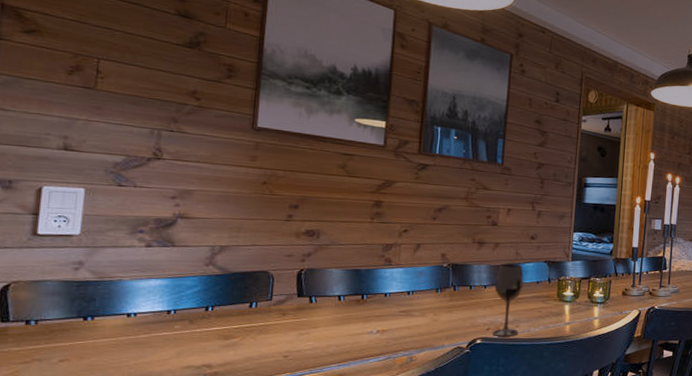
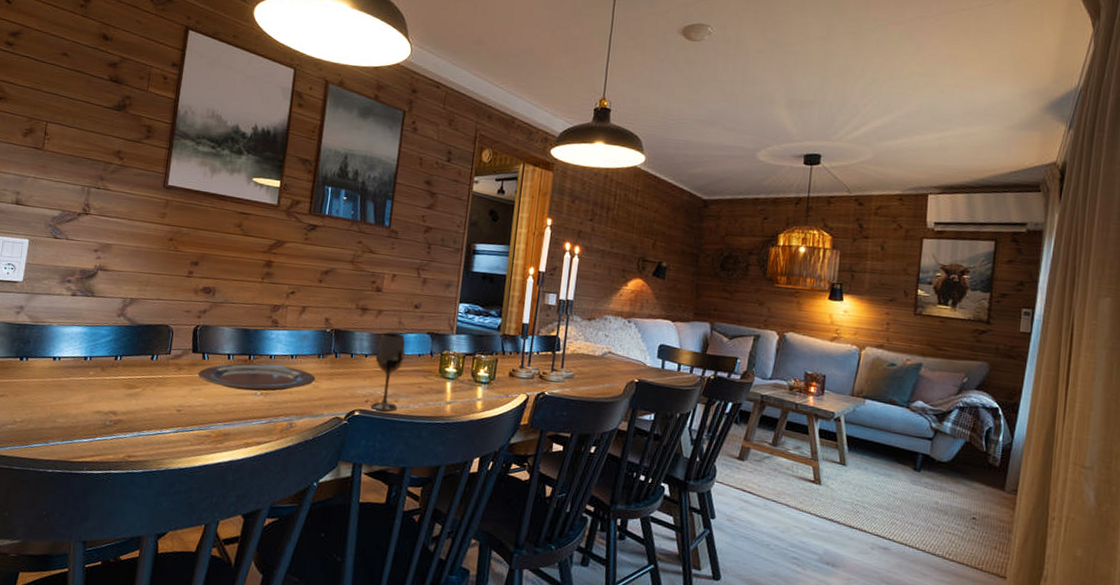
plate: none [305,302,435,330] -> present [197,363,316,392]

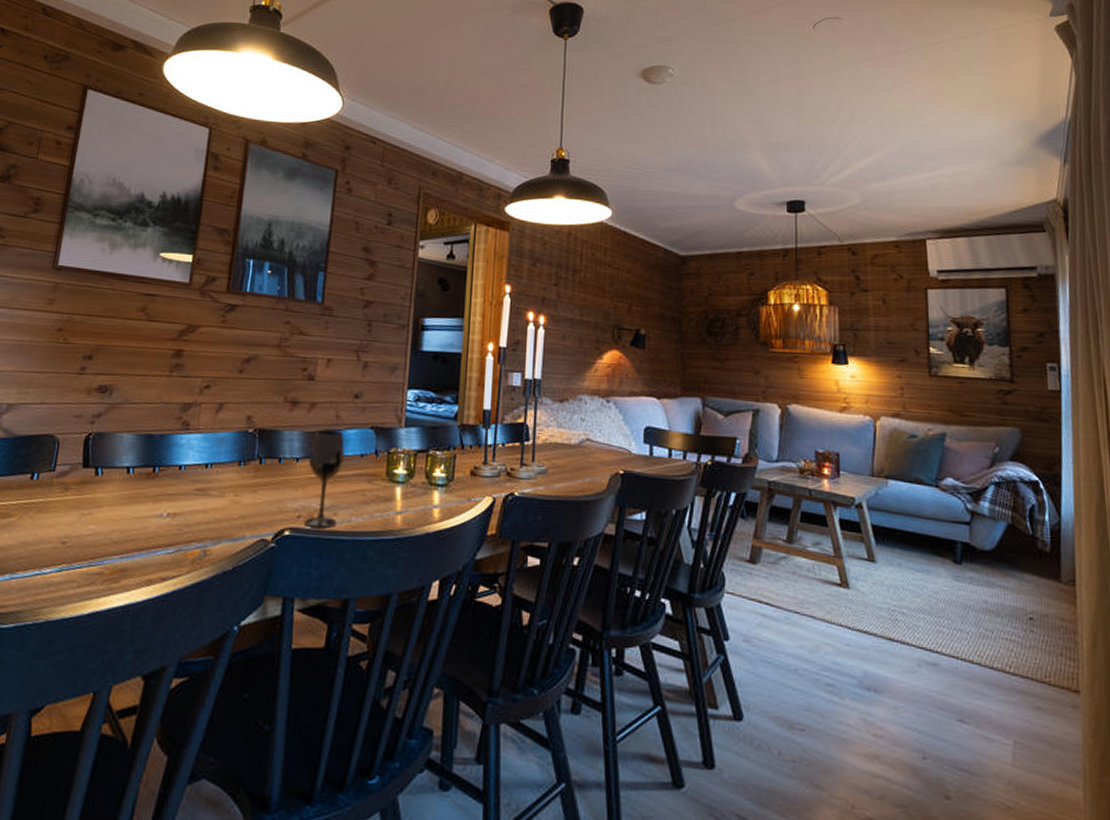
plate: present [197,363,316,392] -> none [88,477,236,512]

